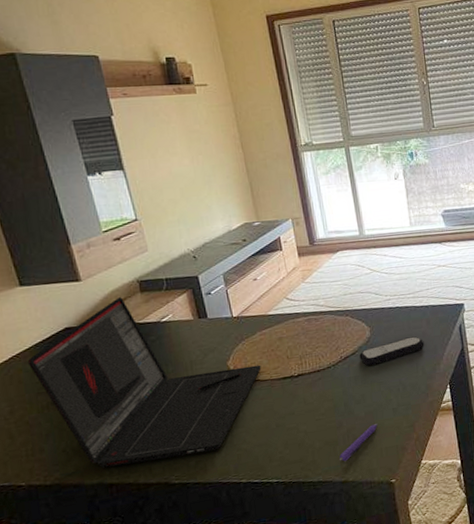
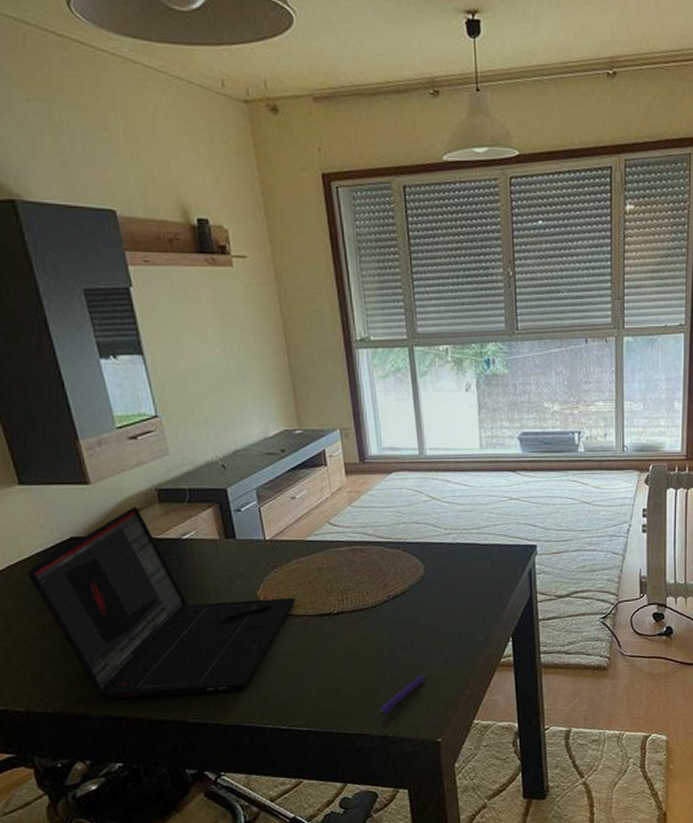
remote control: present [359,336,424,366] -> none [410,579,487,609]

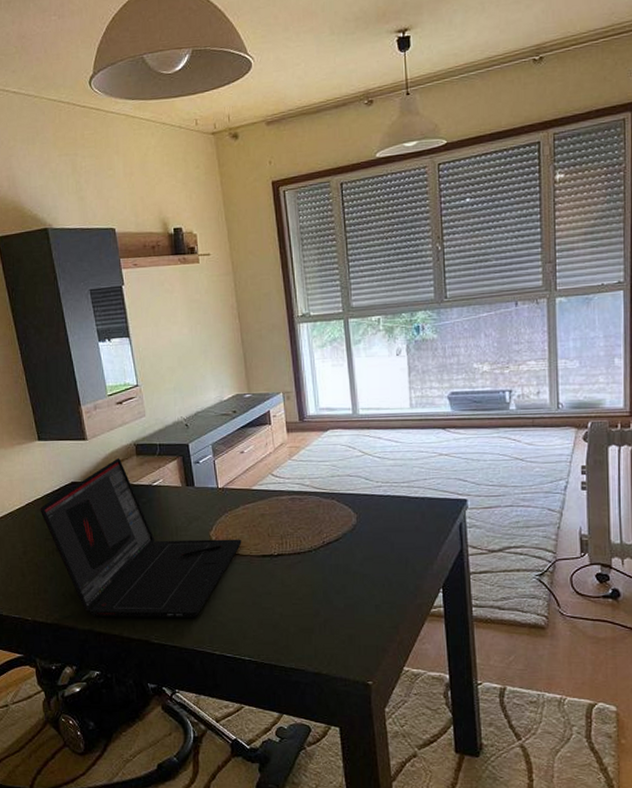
pen: present [379,675,427,714] -> none [313,618,359,652]

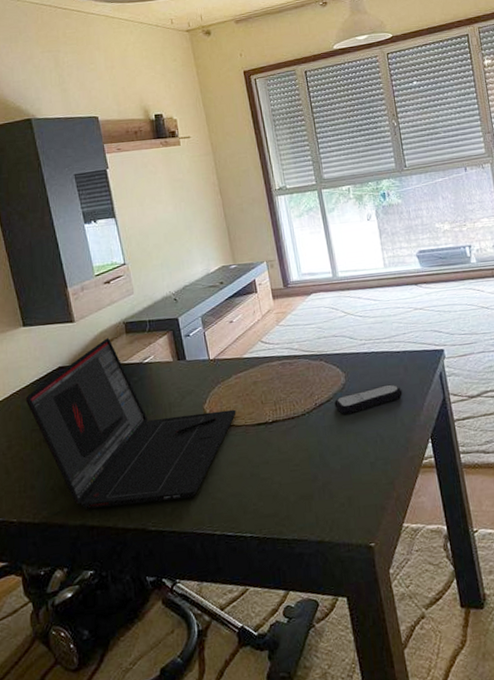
remote control: none [343,530,417,556] -> present [334,384,403,415]

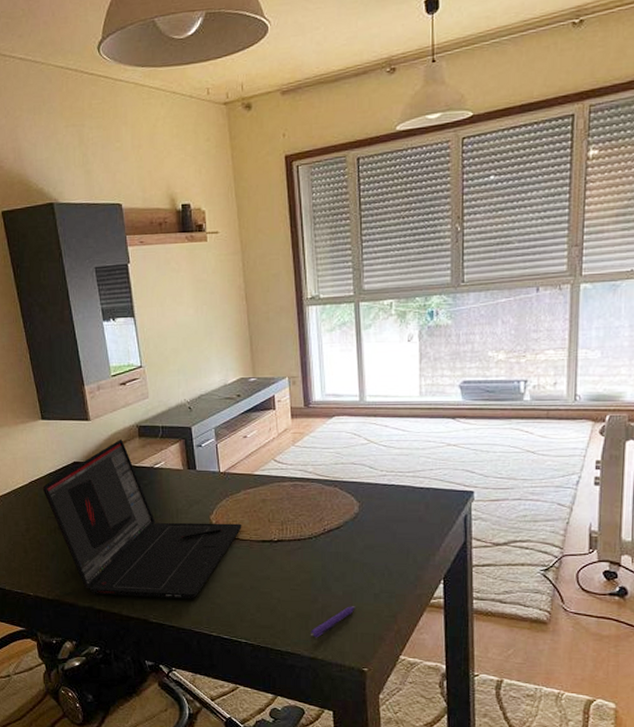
pen: none [314,478,356,519] -> present [310,606,357,638]
remote control: present [334,384,403,415] -> none [344,520,420,545]

